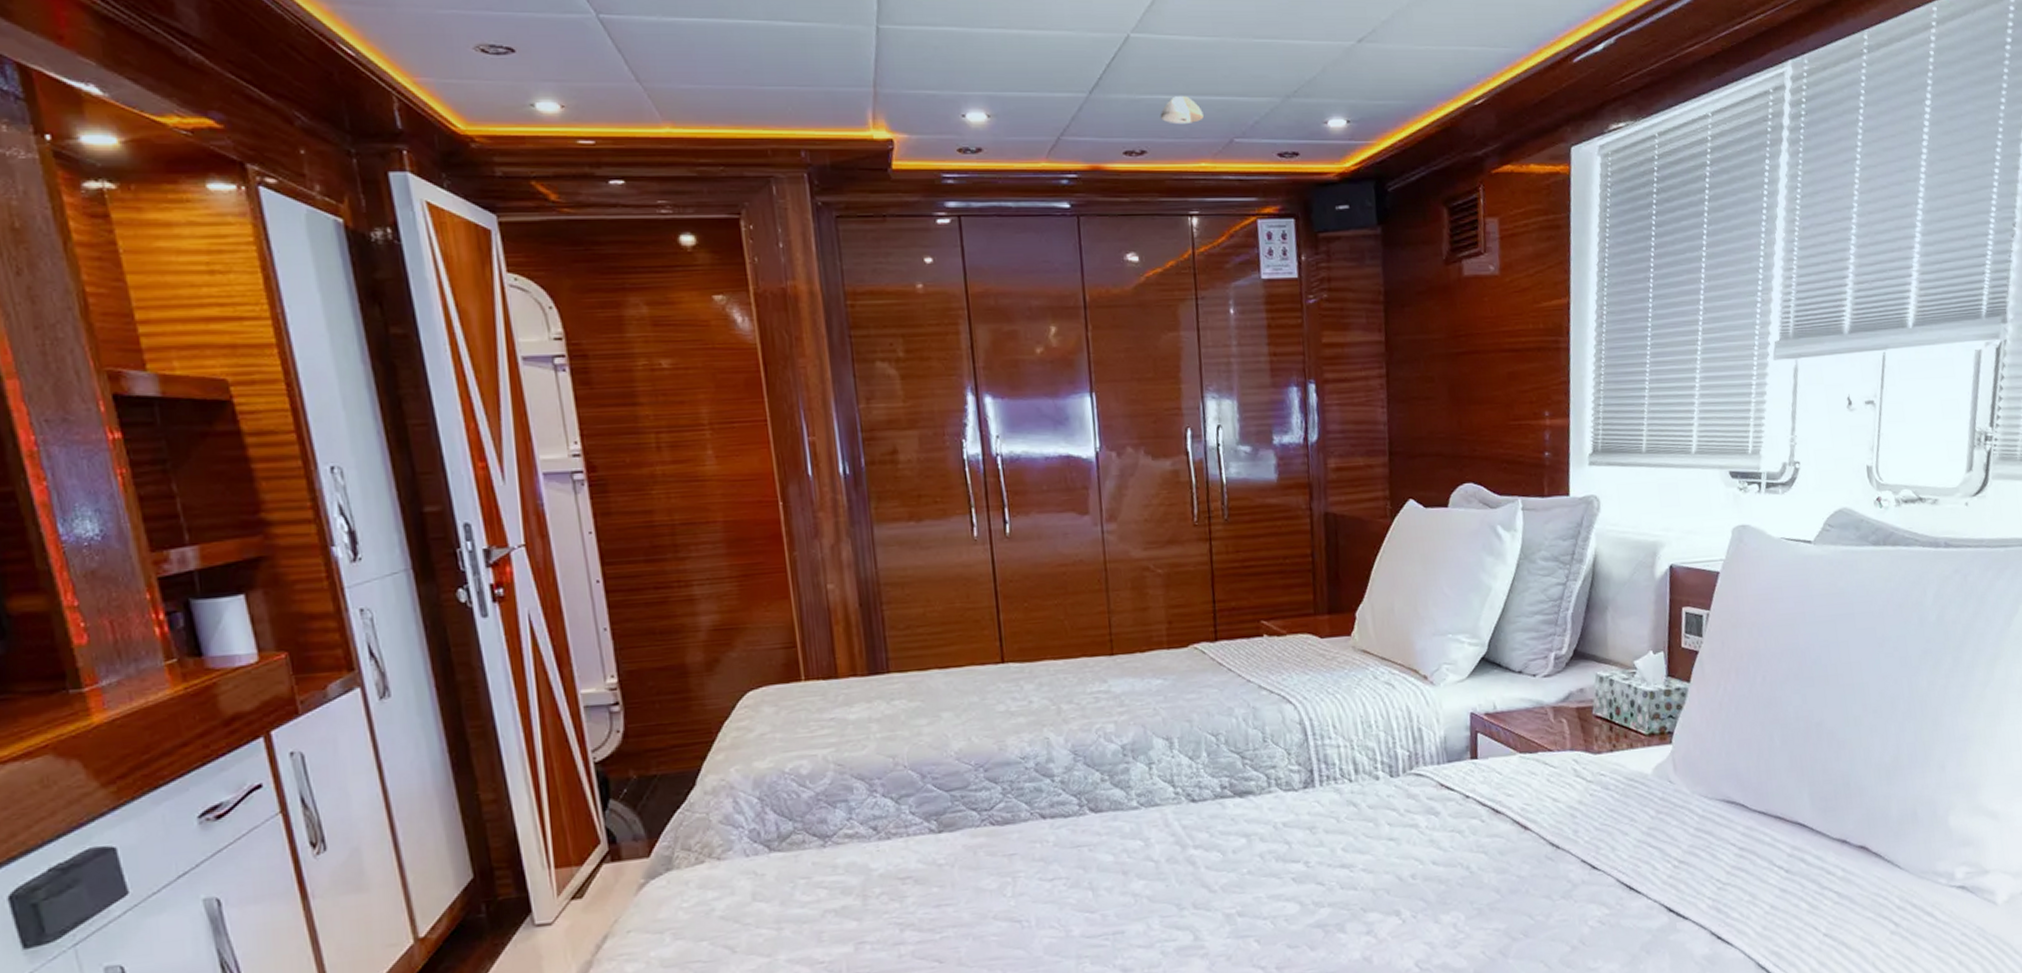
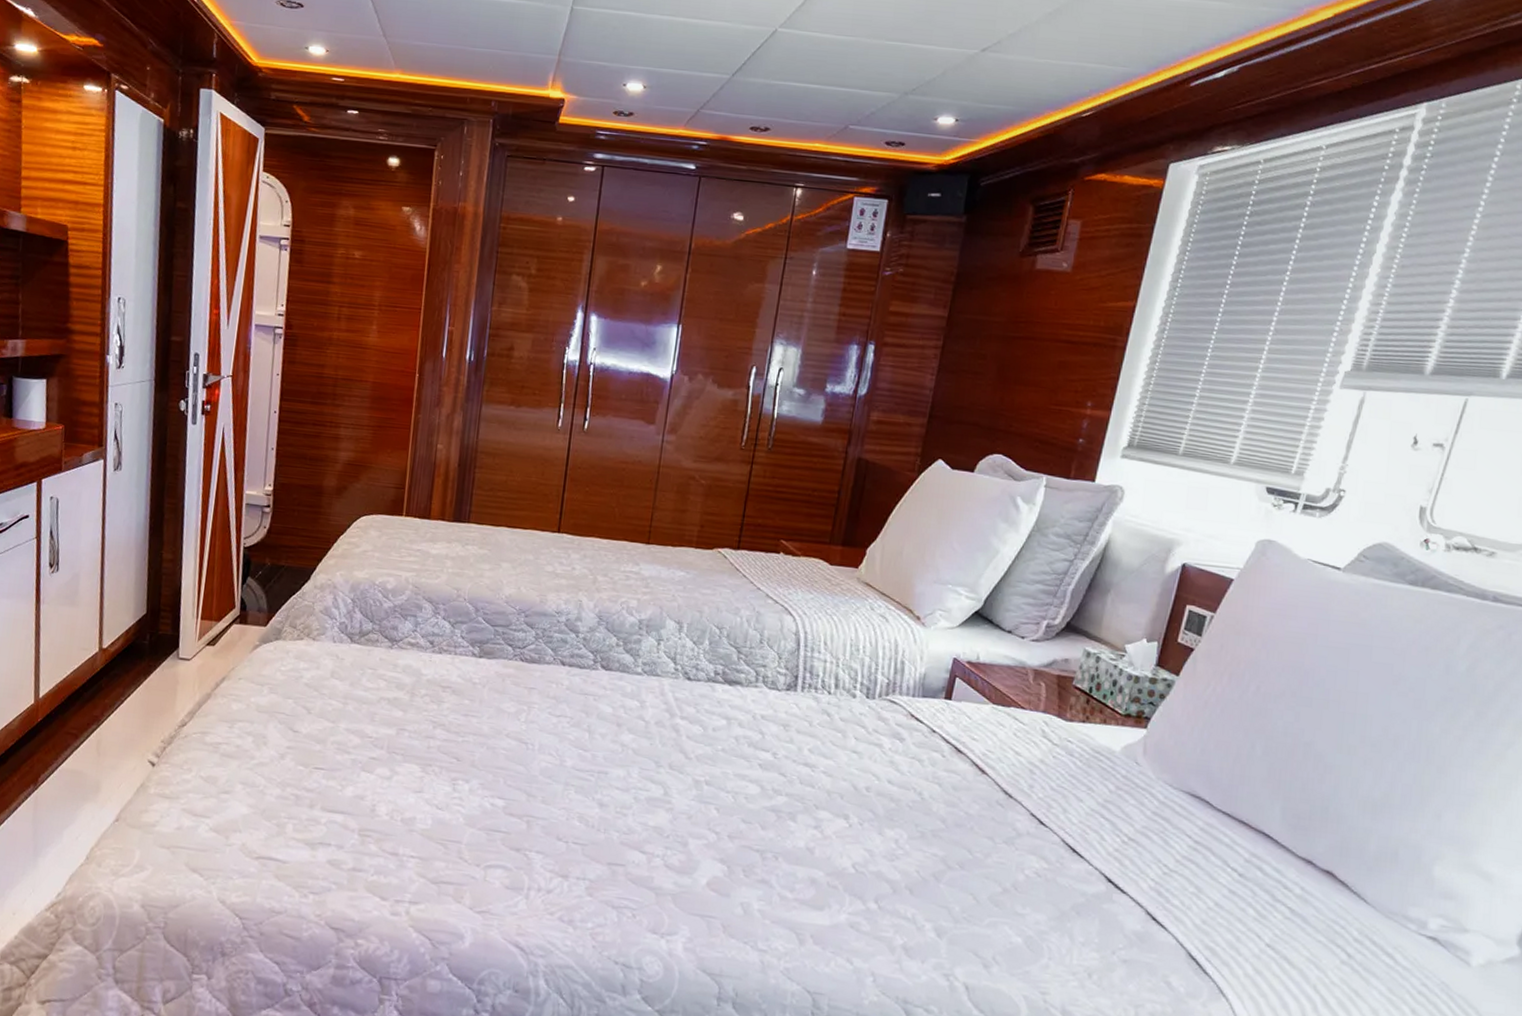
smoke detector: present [1160,96,1204,125] -> none [788,84,827,109]

